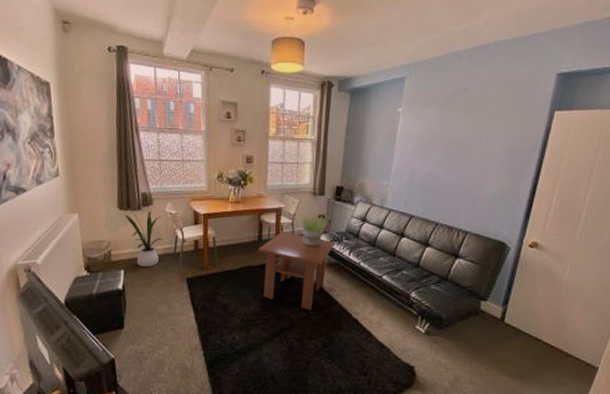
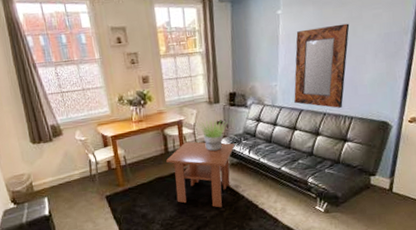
house plant: present [122,208,165,268] -> none [35,140,79,193]
home mirror: none [405,131,474,220] -> present [294,23,350,108]

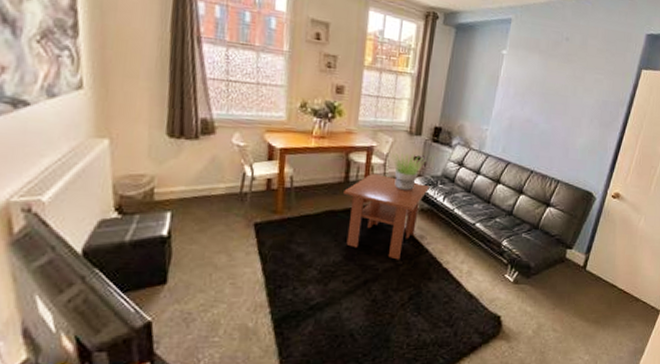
home mirror: present [294,23,350,108] -> none [503,77,571,168]

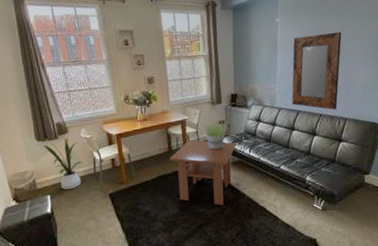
house plant: none [172,135,228,210] -> present [40,138,84,190]
home mirror: none [503,77,571,168] -> present [292,31,342,110]

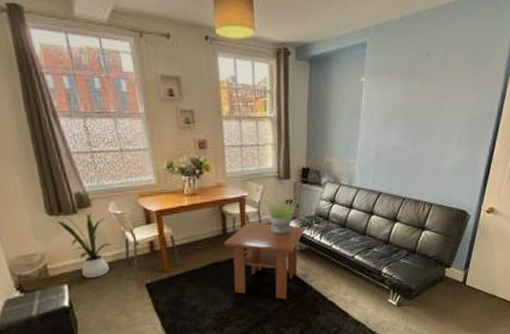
home mirror: present [292,31,342,110] -> none [373,100,436,193]

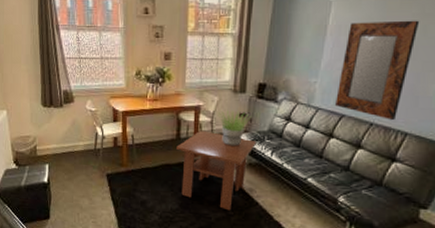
house plant: present [52,212,113,279] -> none [45,105,85,163]
home mirror: none [373,100,436,193] -> present [335,20,420,120]

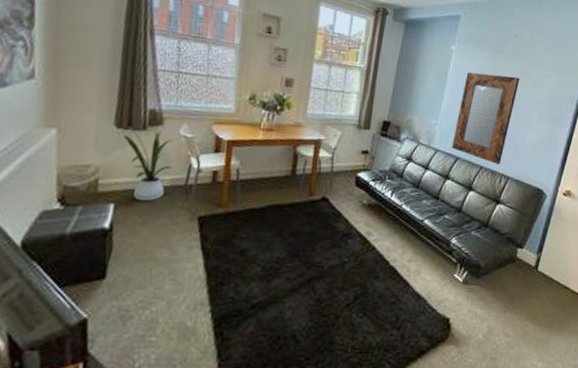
house plant: none [45,105,85,163] -> present [120,126,174,202]
coffee table: present [176,130,256,211] -> none [290,166,377,257]
potted plant: present [217,110,252,146] -> none [339,146,374,186]

